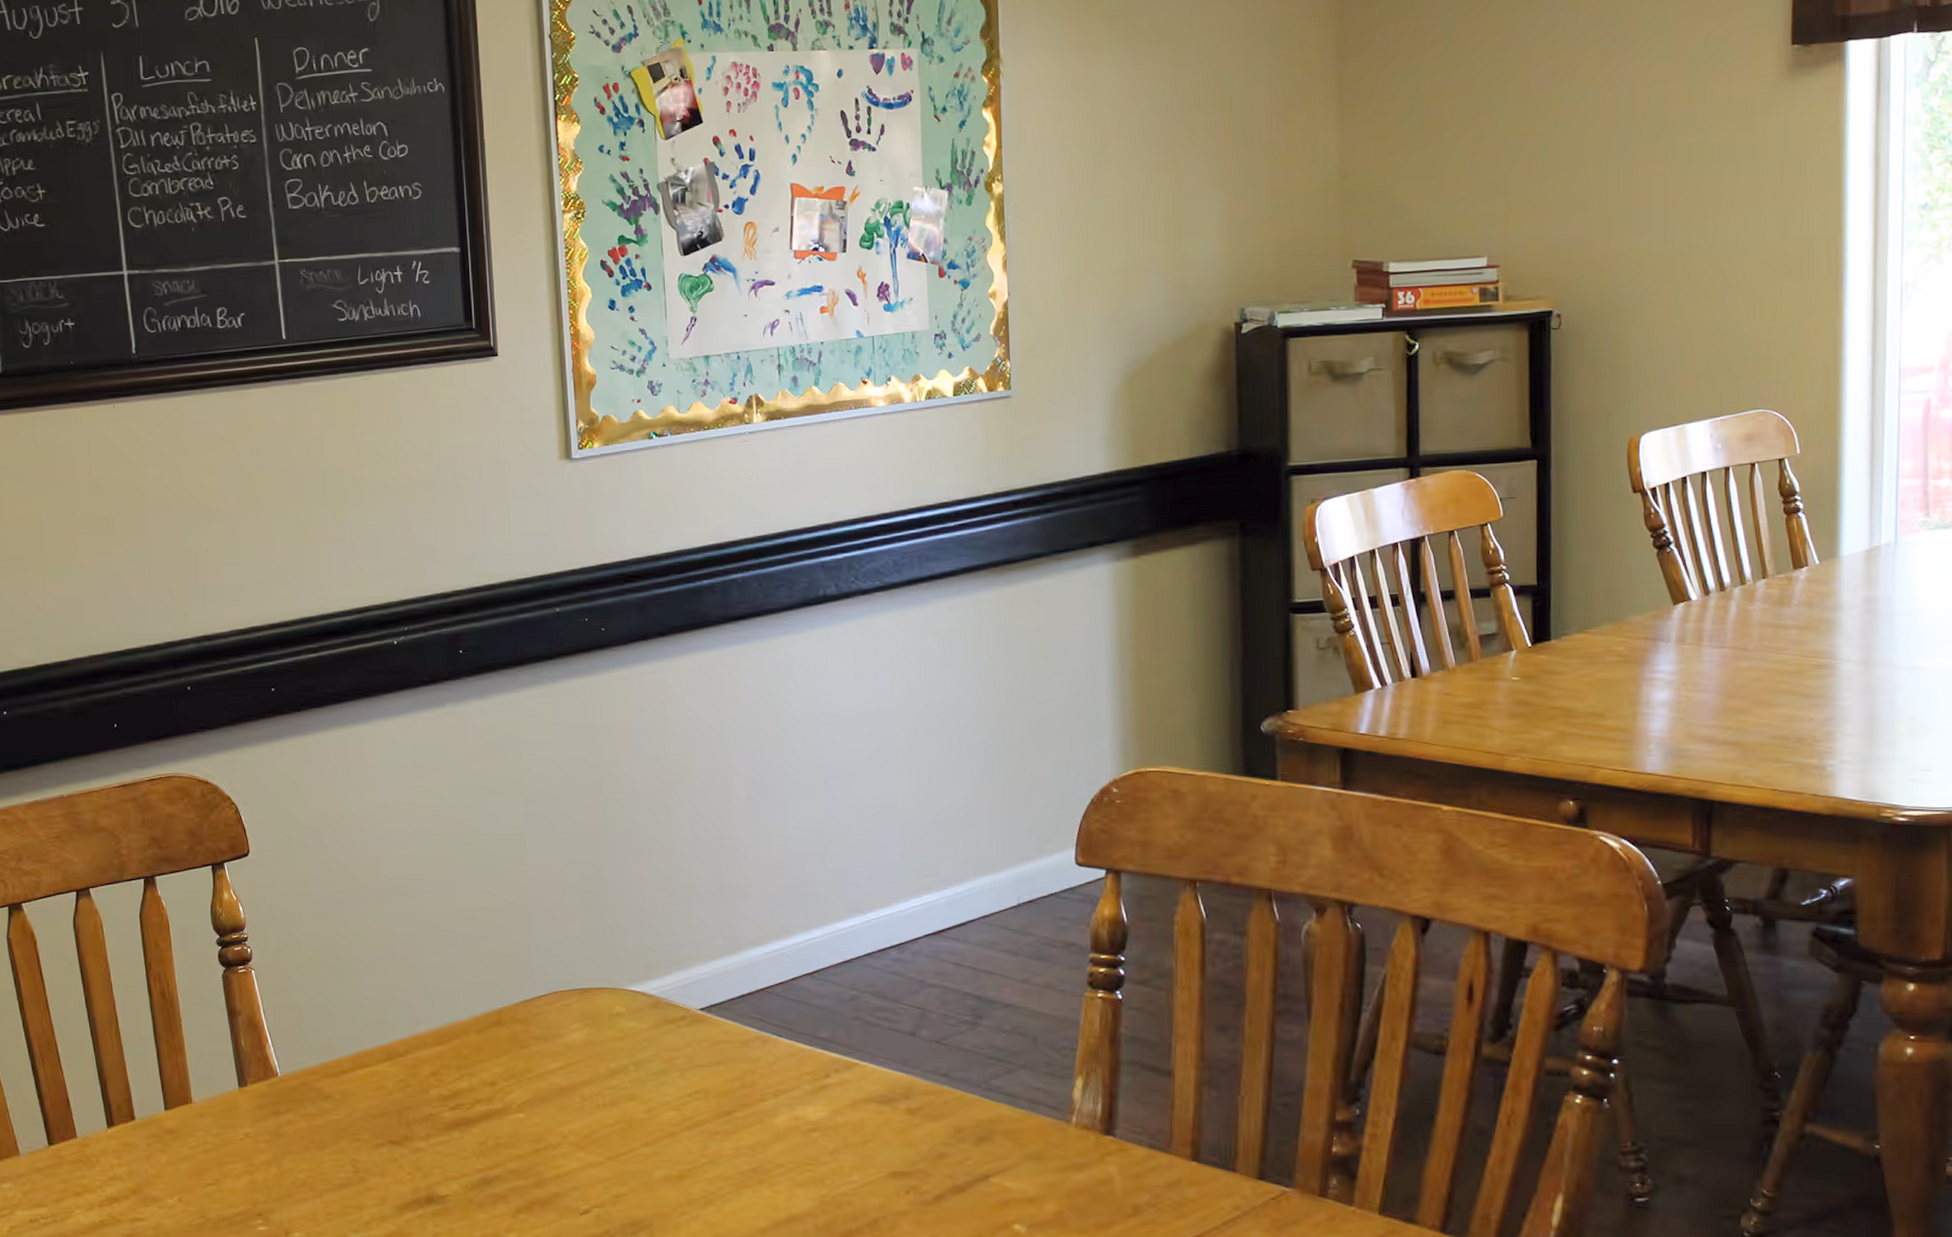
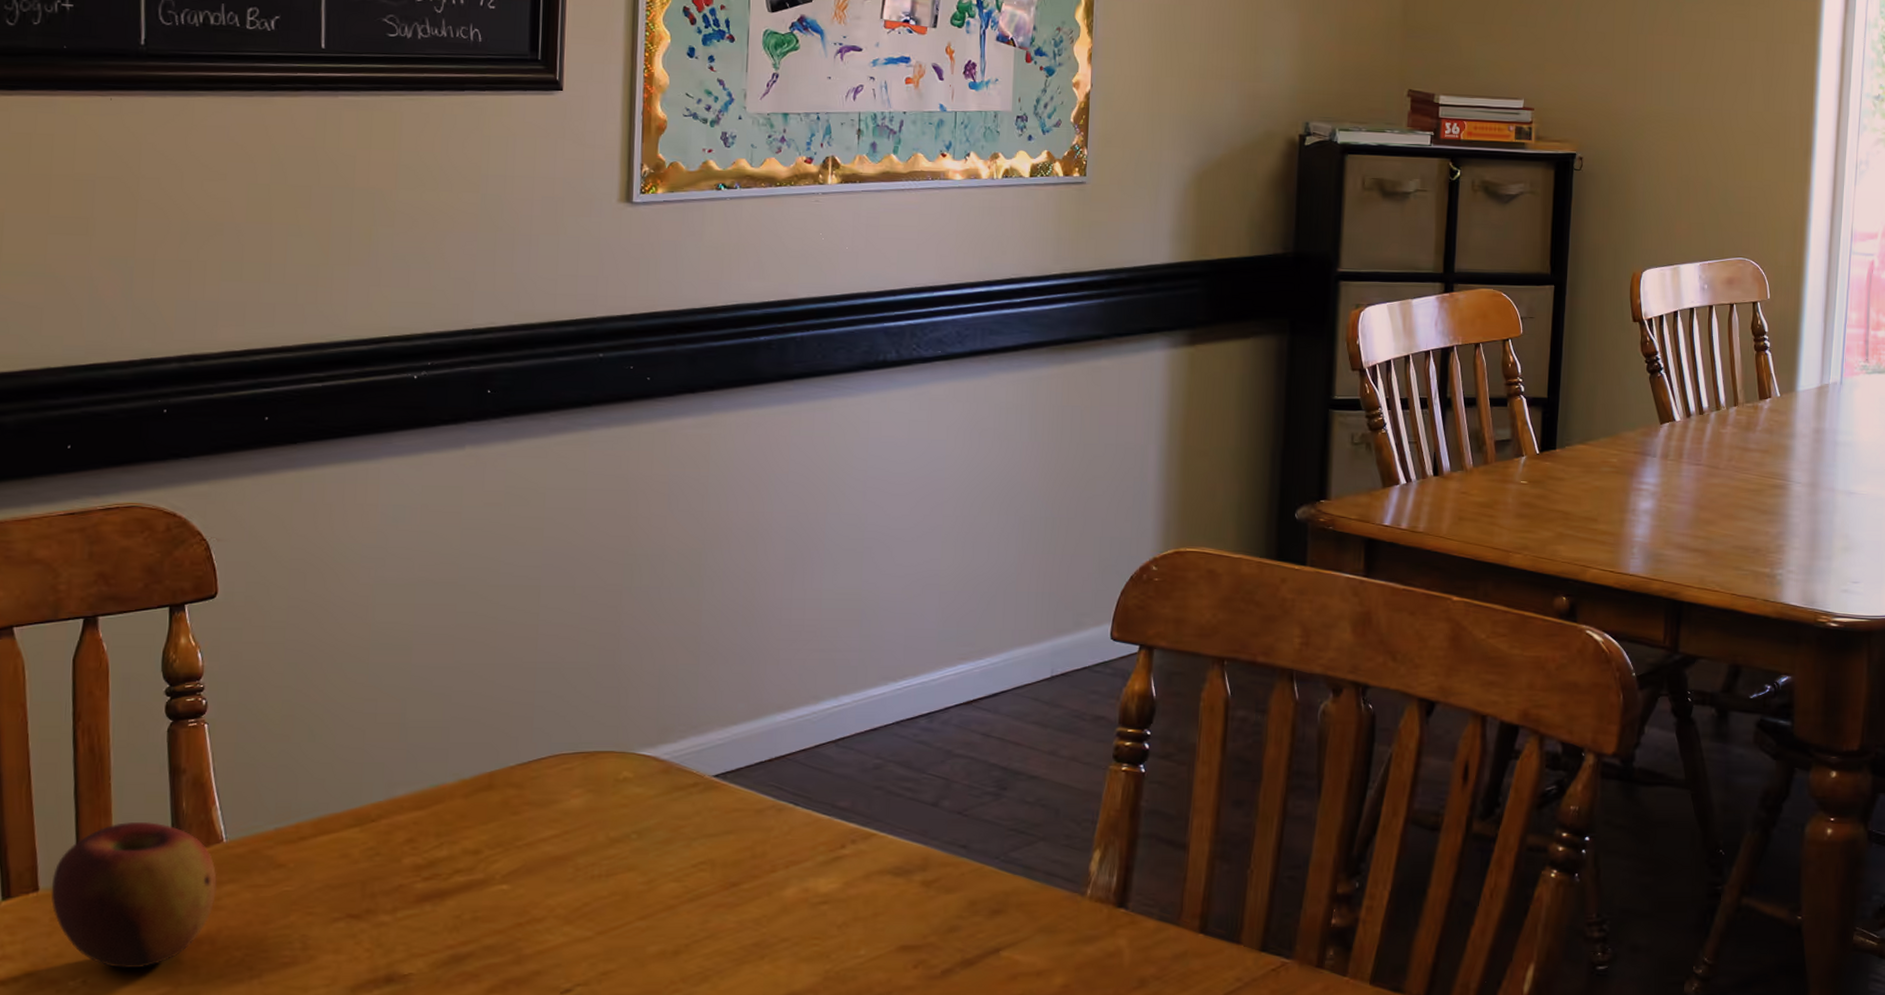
apple: none [144,1059,277,1189] -> present [51,822,217,969]

